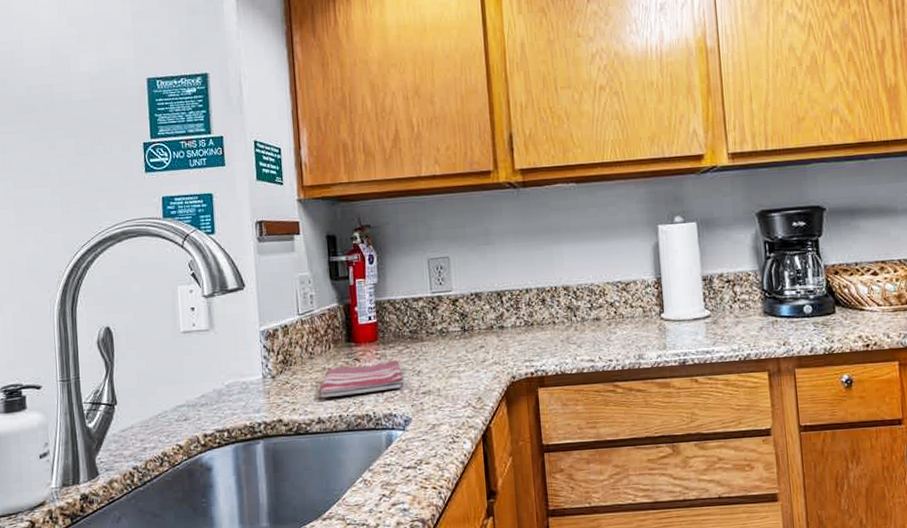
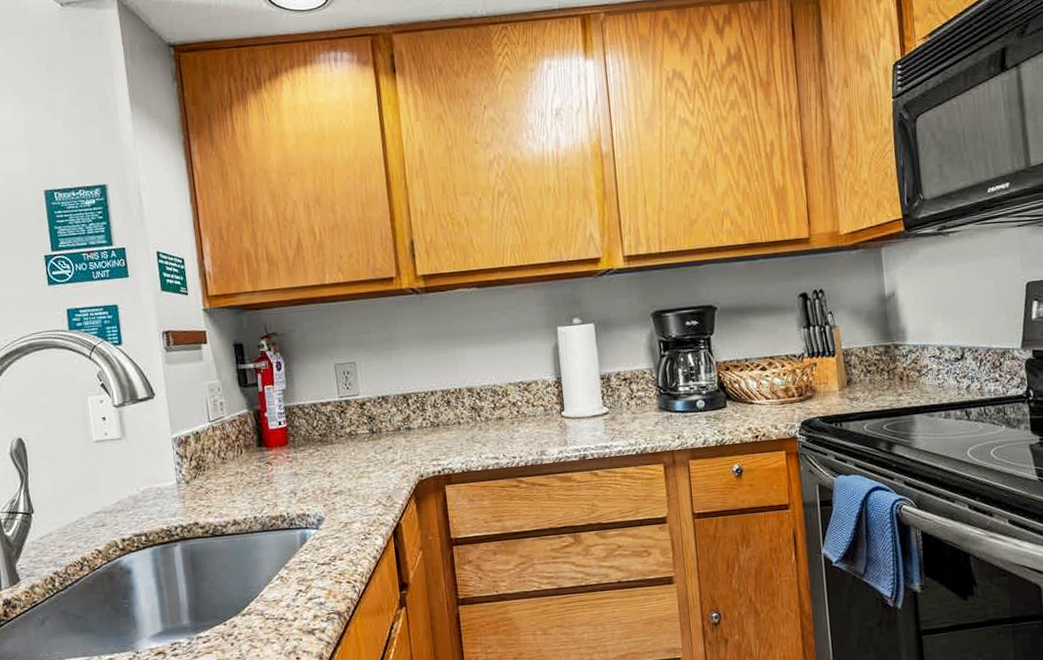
dish towel: present [320,359,404,399] -> none [234,462,315,501]

